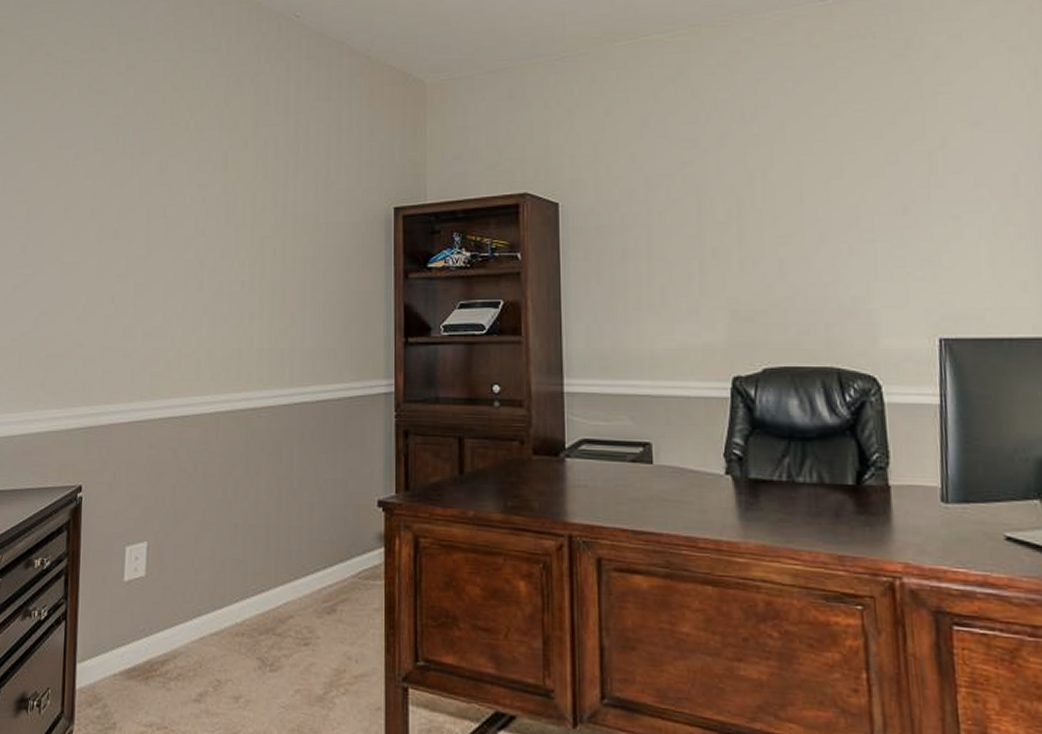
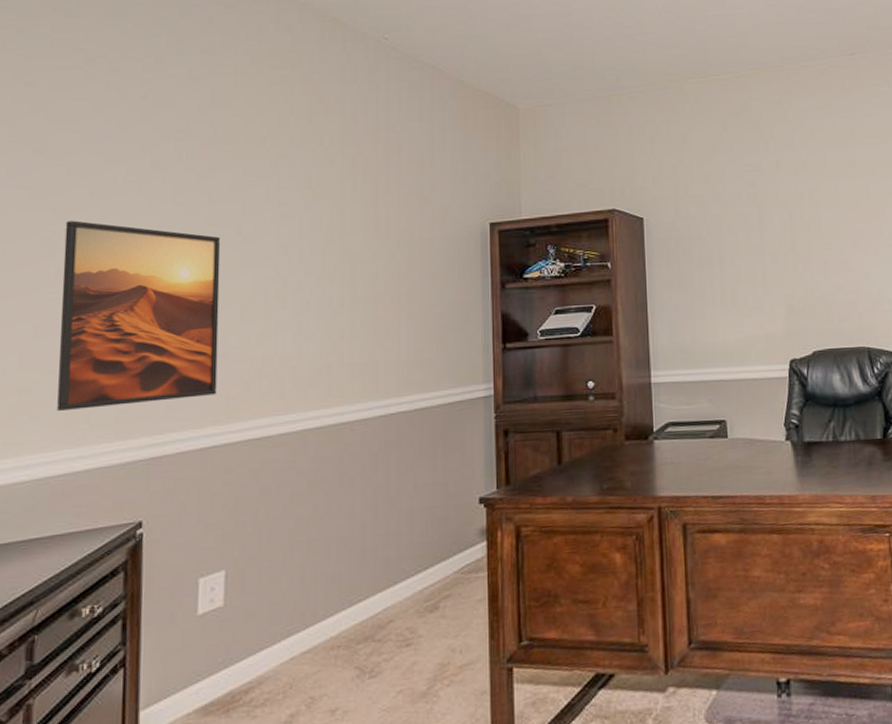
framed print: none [20,202,149,377] -> present [57,220,221,412]

